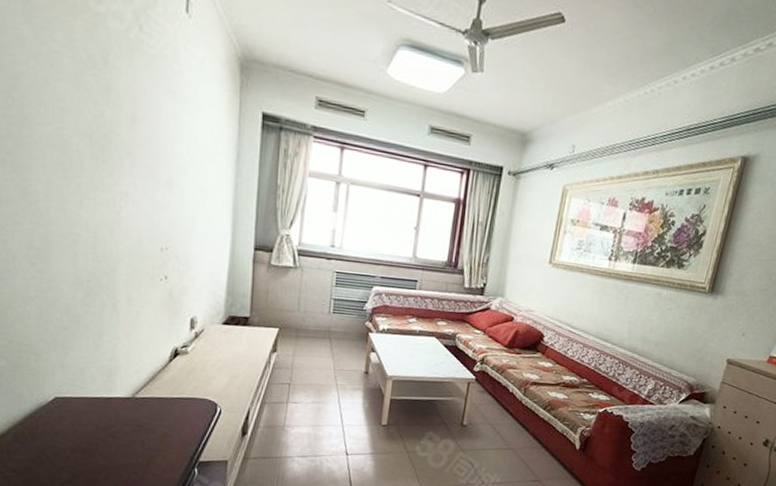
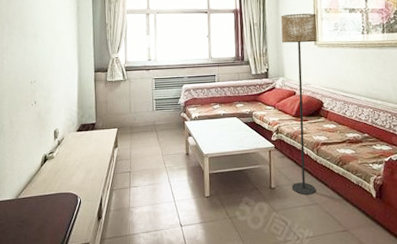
floor lamp: none [486,218,559,438] -> present [281,13,317,195]

